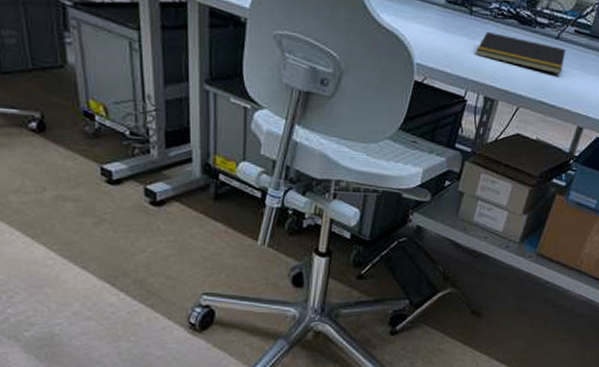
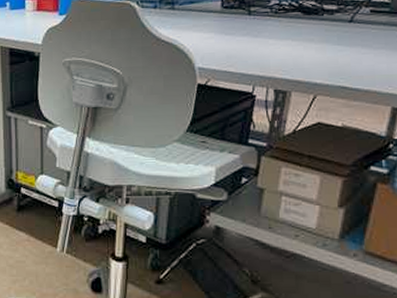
notepad: present [476,32,566,75] -> none [260,27,363,57]

